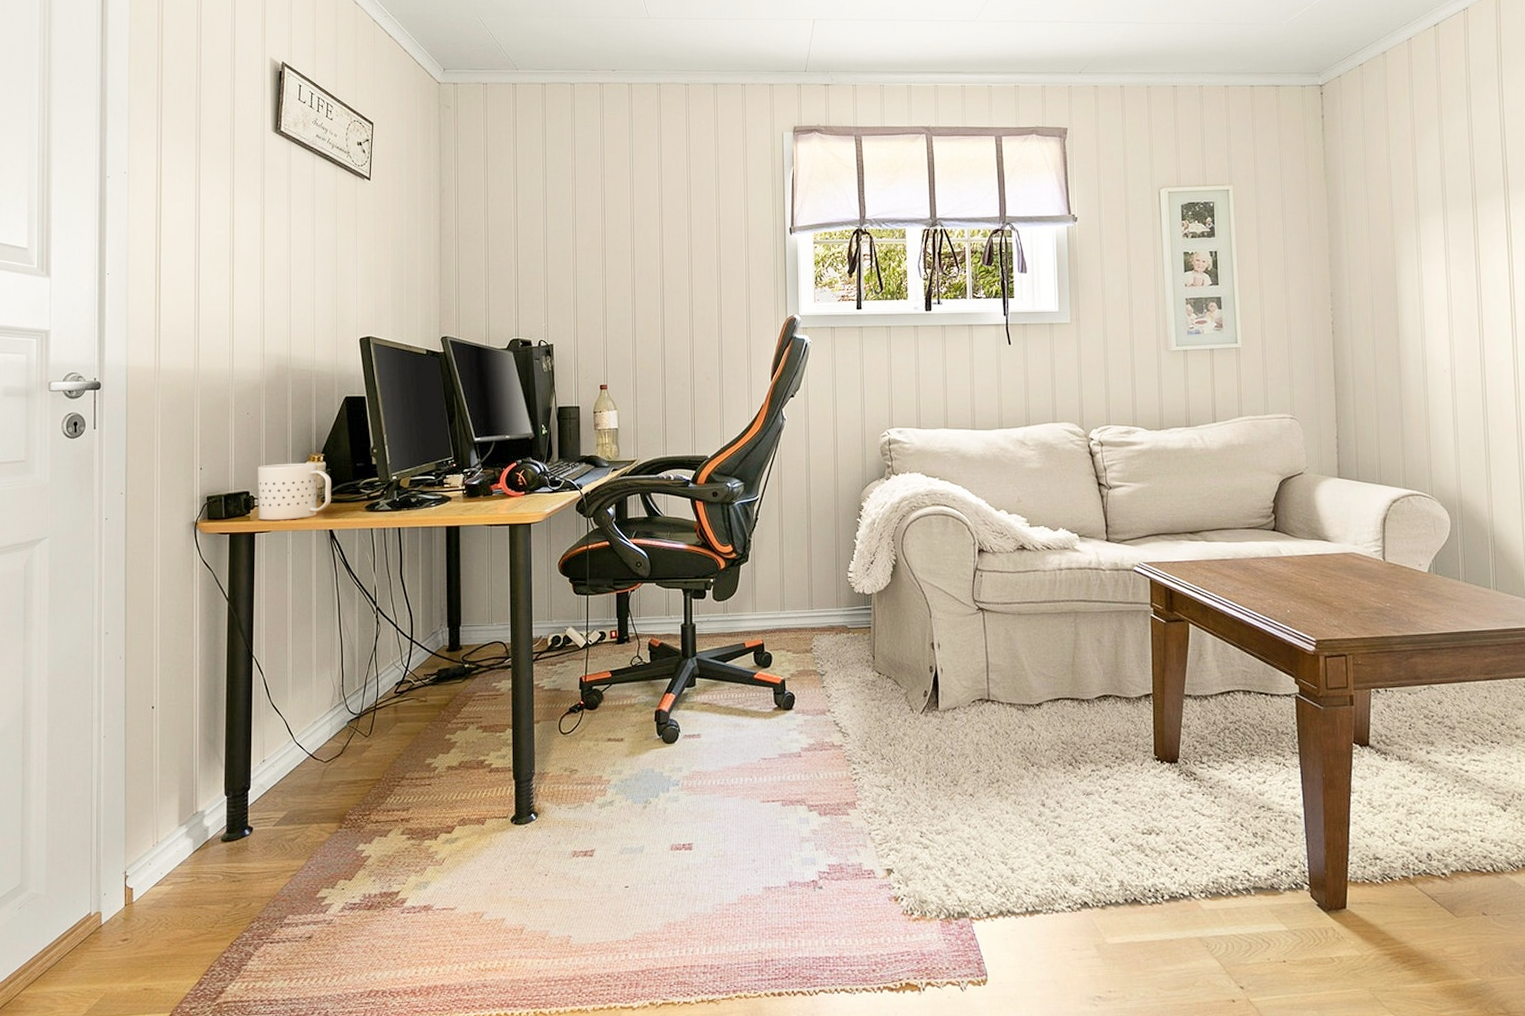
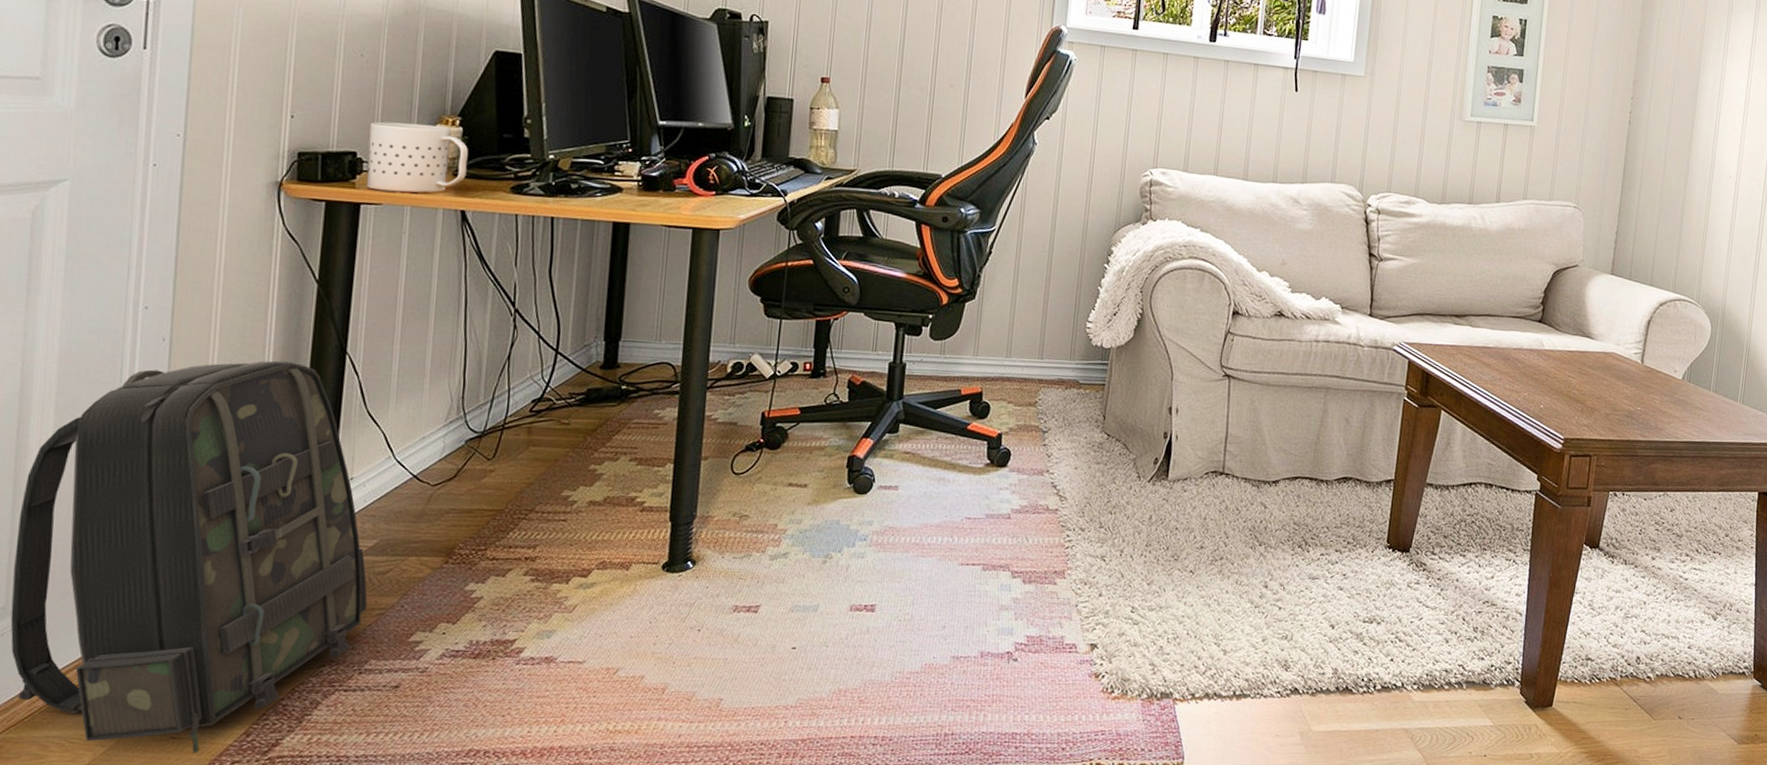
backpack: none [25,667,282,1002] -> present [10,360,368,753]

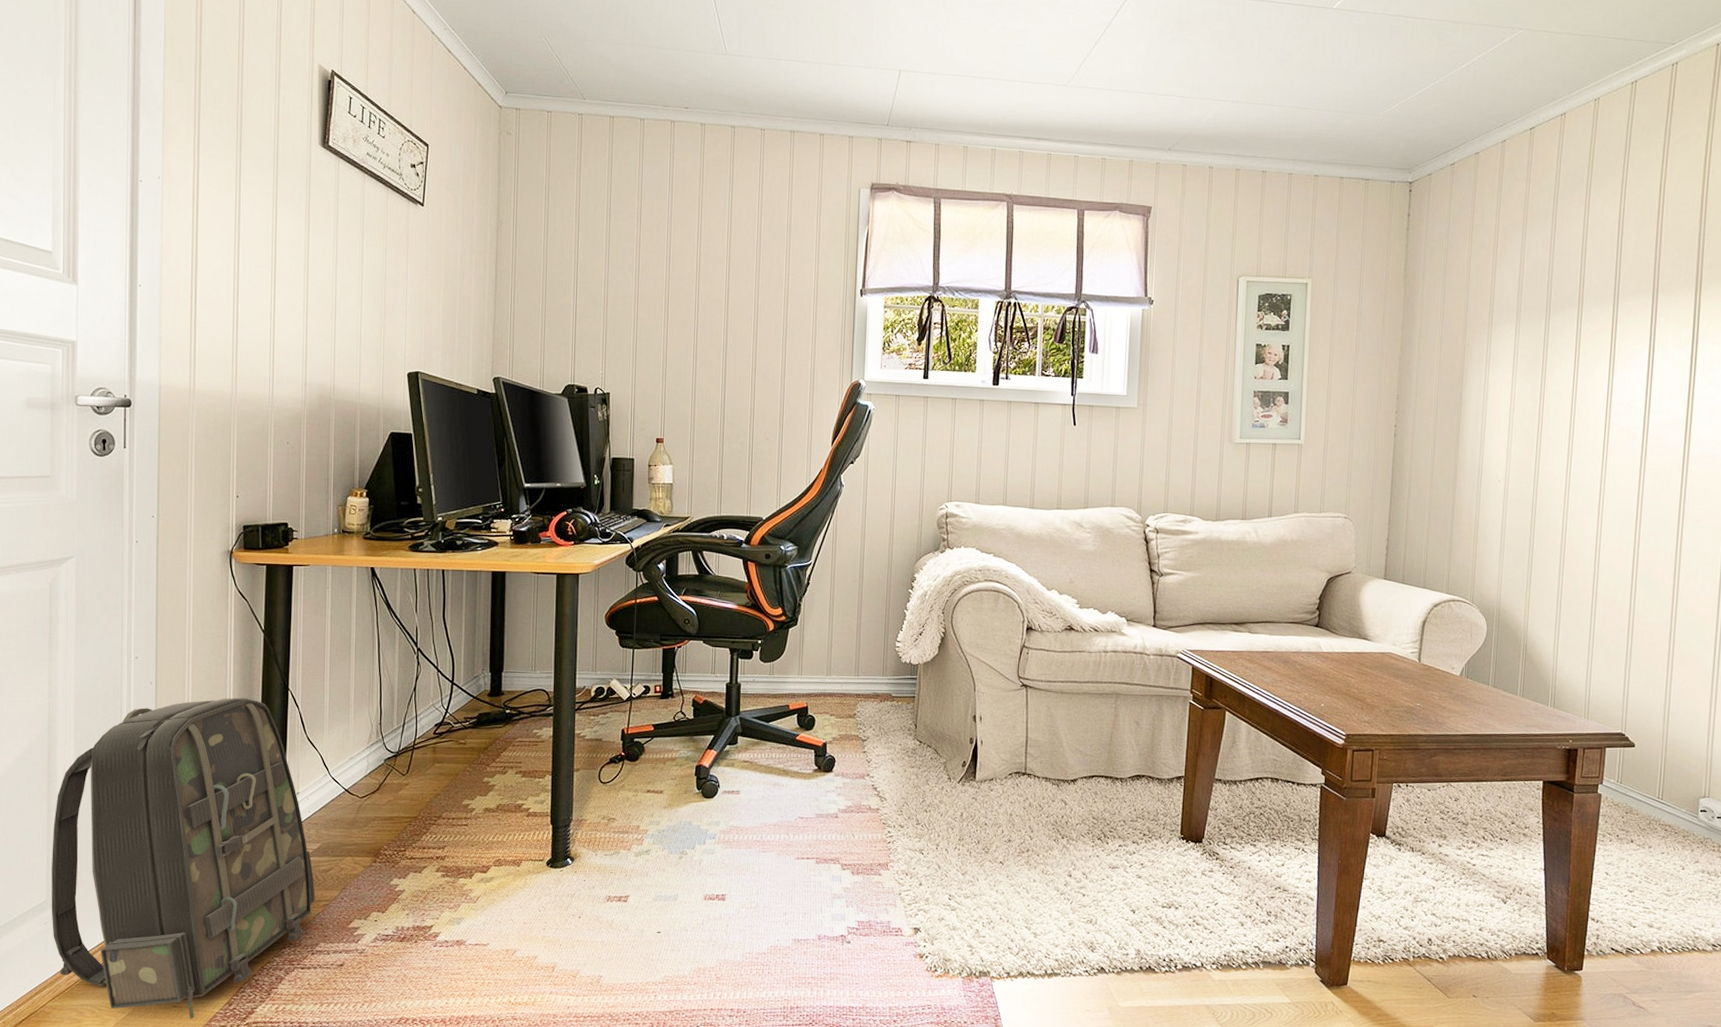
mug: present [366,121,468,193] -> none [296,496,374,555]

